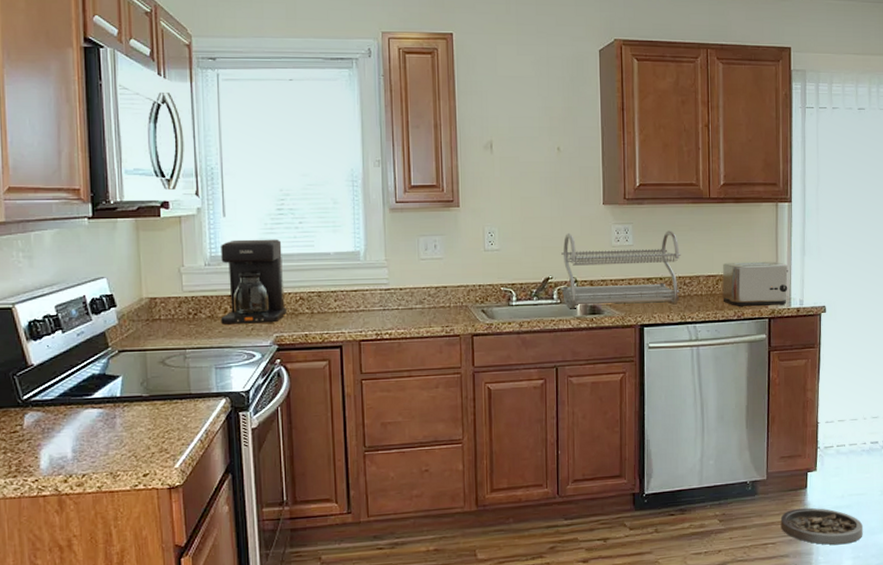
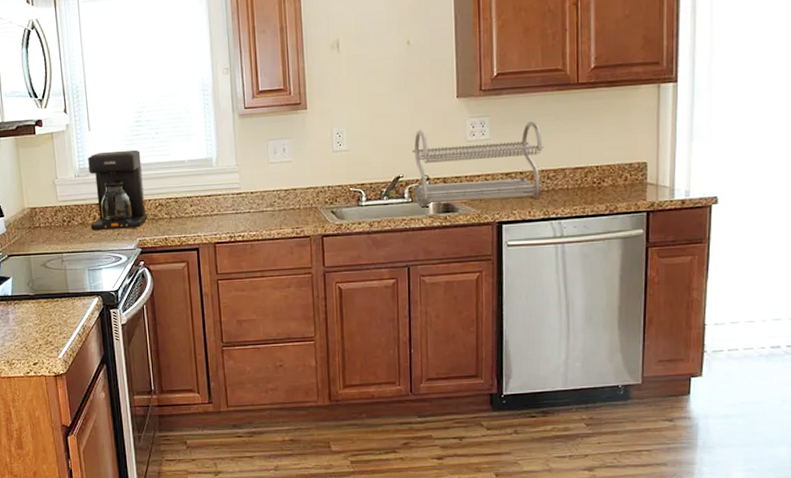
toaster: present [722,261,789,307] -> none [592,149,672,201]
pet bowl: present [780,507,863,545] -> none [657,415,758,456]

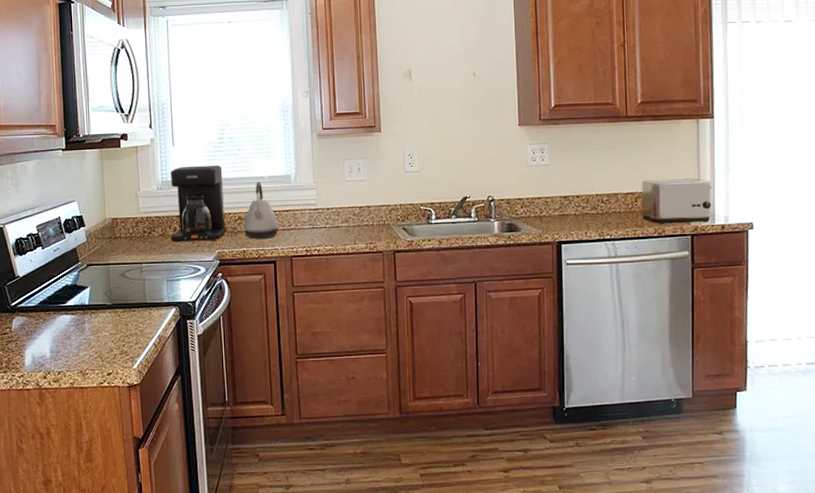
kettle: none [164,166,201,226] -> present [243,182,279,239]
dish rack: present [412,121,544,208] -> none [478,149,598,227]
toaster: none [592,149,672,201] -> present [641,178,712,224]

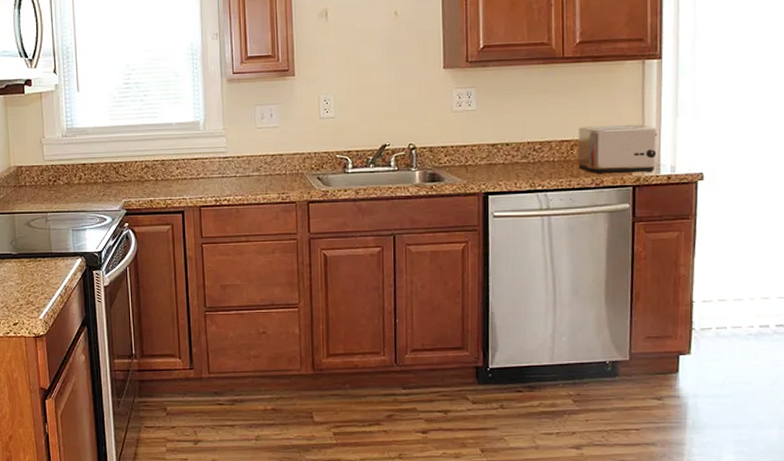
coffee maker: present [171,165,227,243] -> none [76,111,133,192]
kettle: present [243,182,279,239] -> none [150,129,187,188]

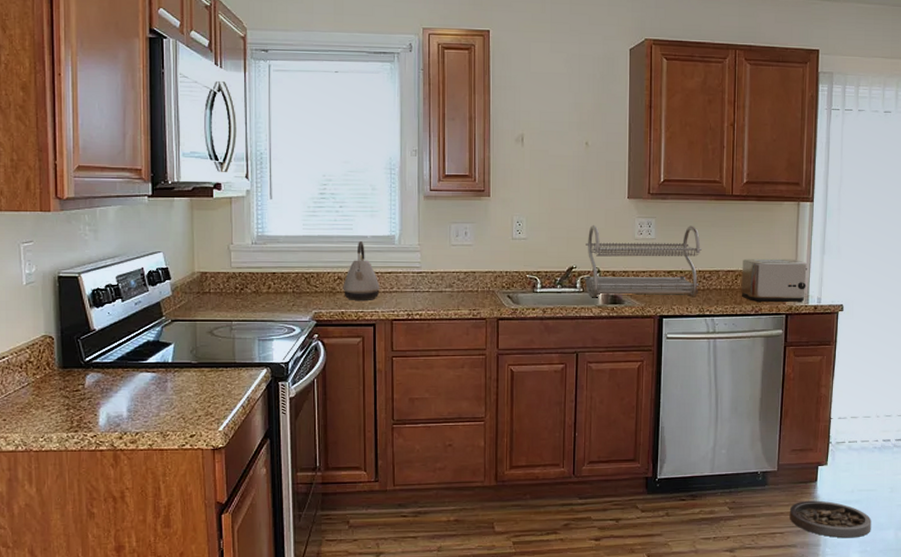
kettle: none [150,129,187,188] -> present [343,241,380,300]
dish rack: none [399,94,530,177] -> present [584,224,702,299]
pet bowl: none [646,394,749,437] -> present [789,500,871,538]

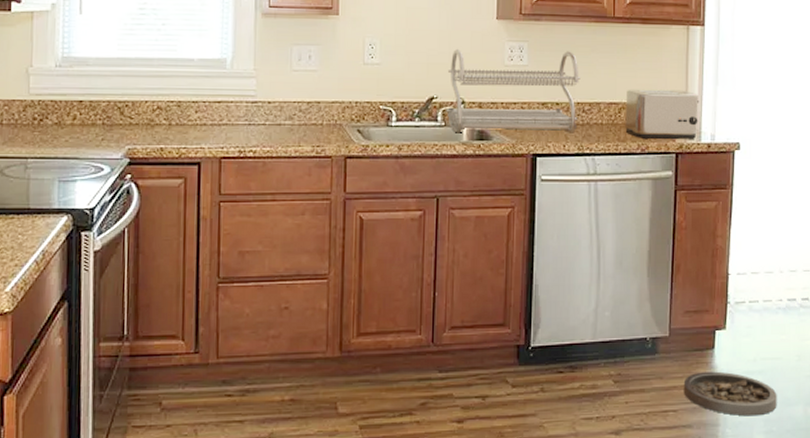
kettle: present [343,241,380,300] -> none [162,65,207,134]

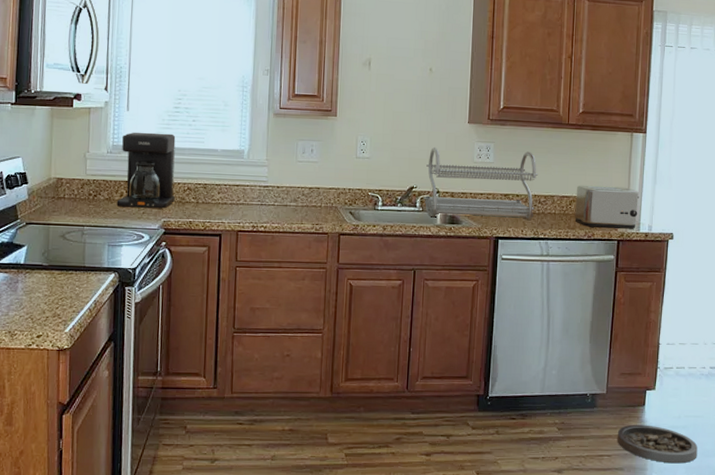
coffee maker: none [68,40,142,134] -> present [116,132,176,209]

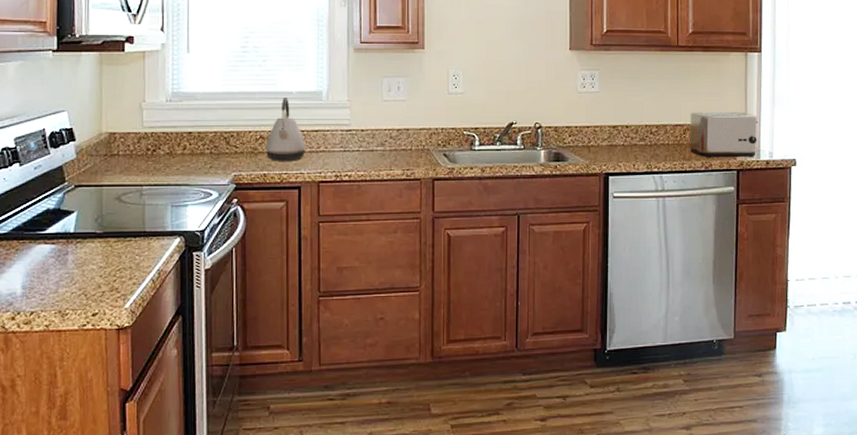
coffee maker: present [116,132,176,209] -> none [179,76,246,163]
kettle: none [191,154,228,211] -> present [265,98,306,161]
dish rack: present [424,146,538,222] -> none [525,77,648,156]
pet bowl: present [617,424,698,464] -> none [748,370,835,411]

